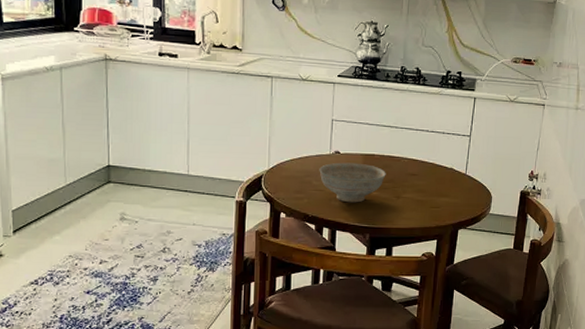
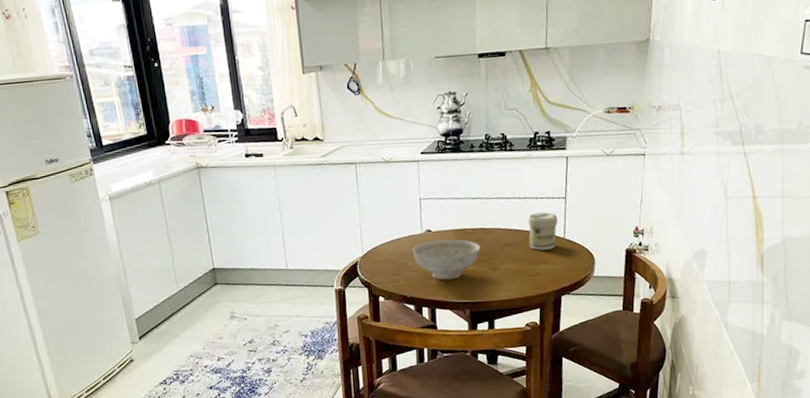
jar: none [432,147,462,184] -> present [528,212,558,251]

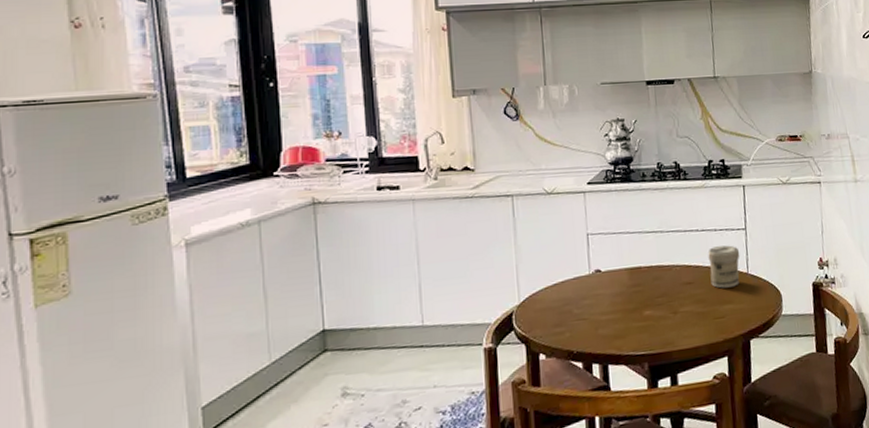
decorative bowl: present [412,239,481,280] -> none [579,279,658,329]

